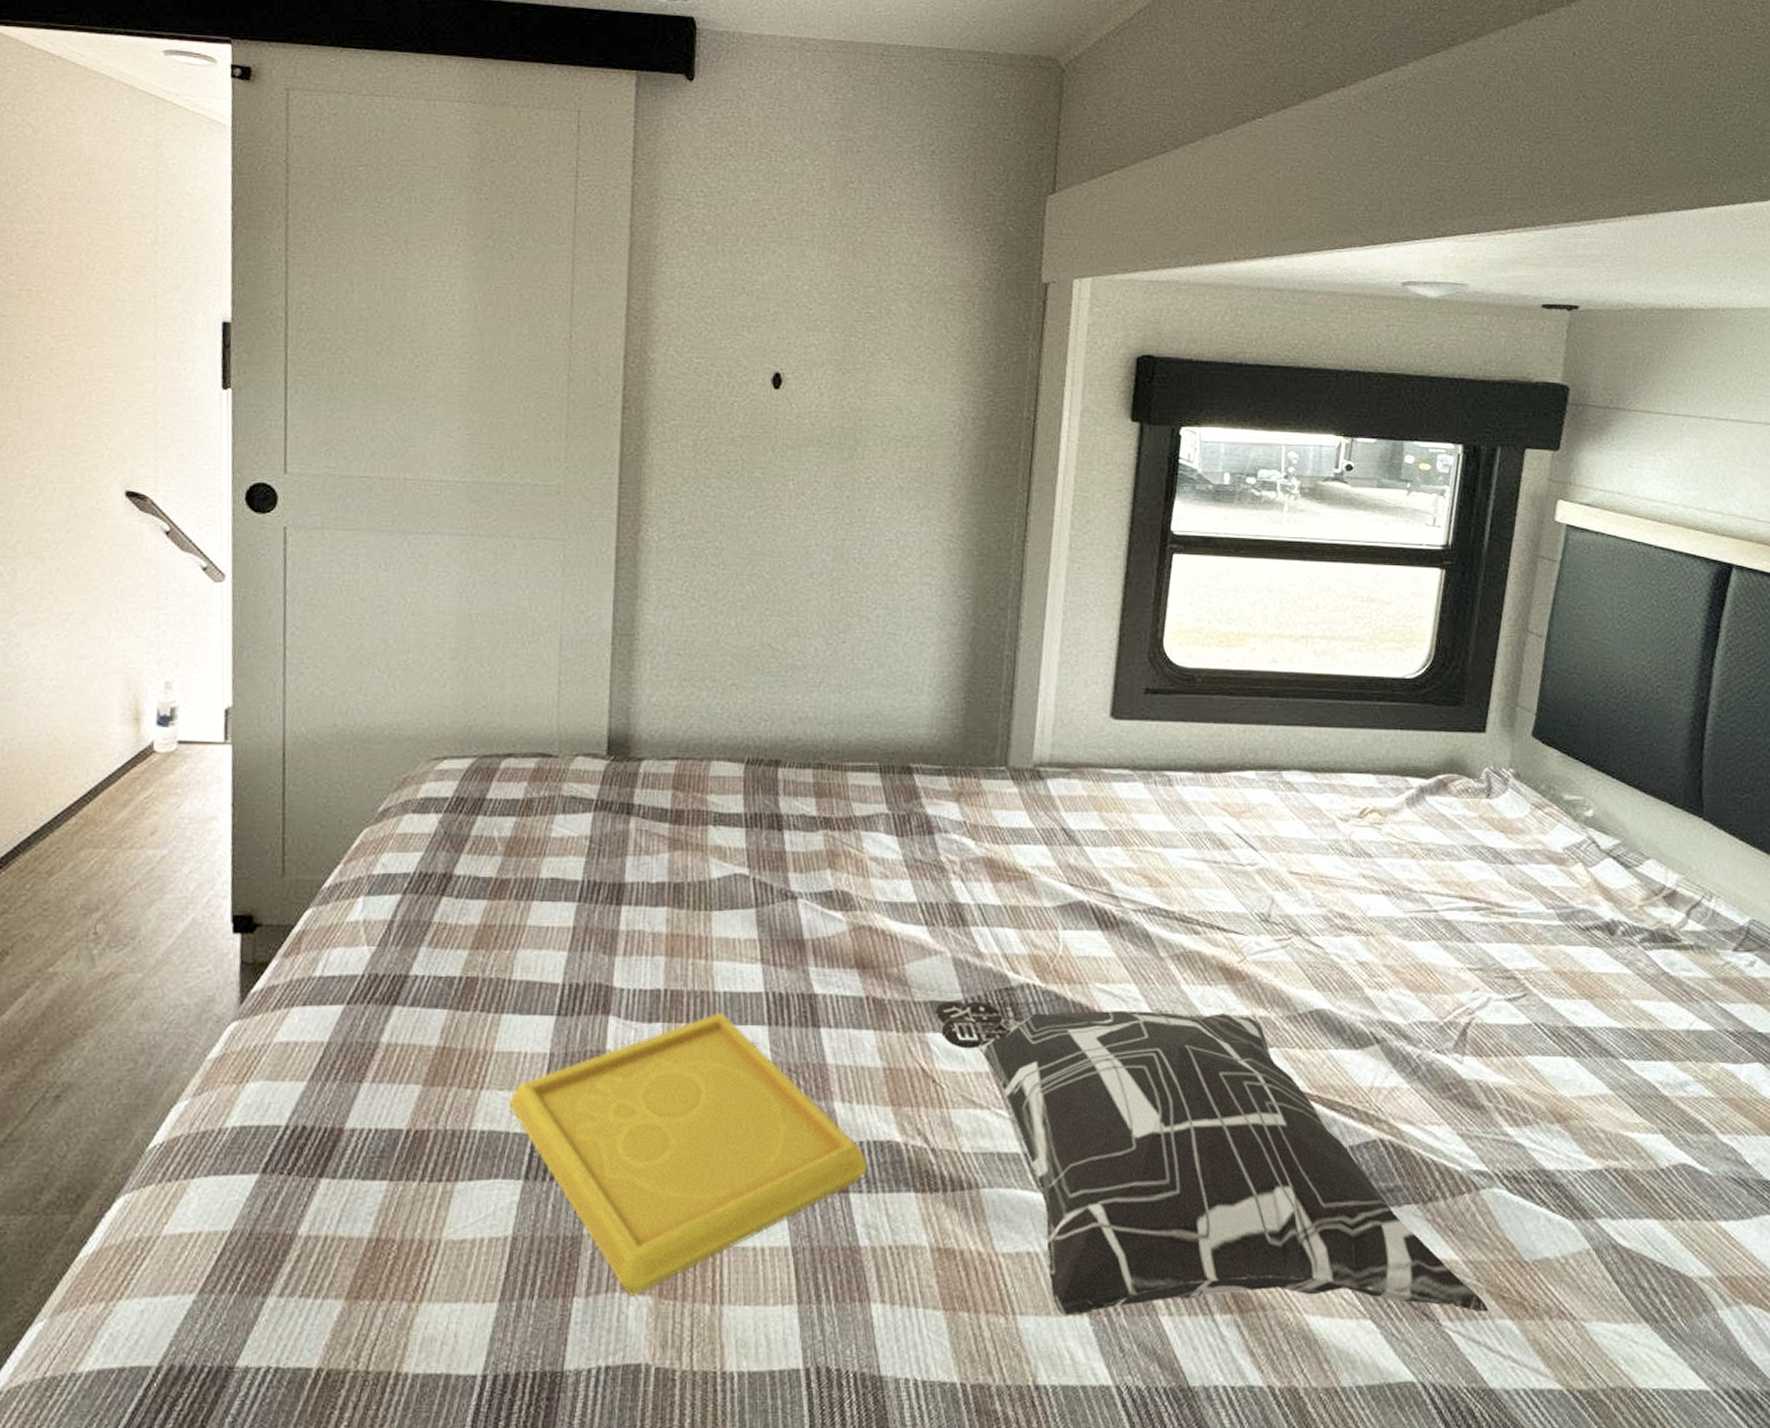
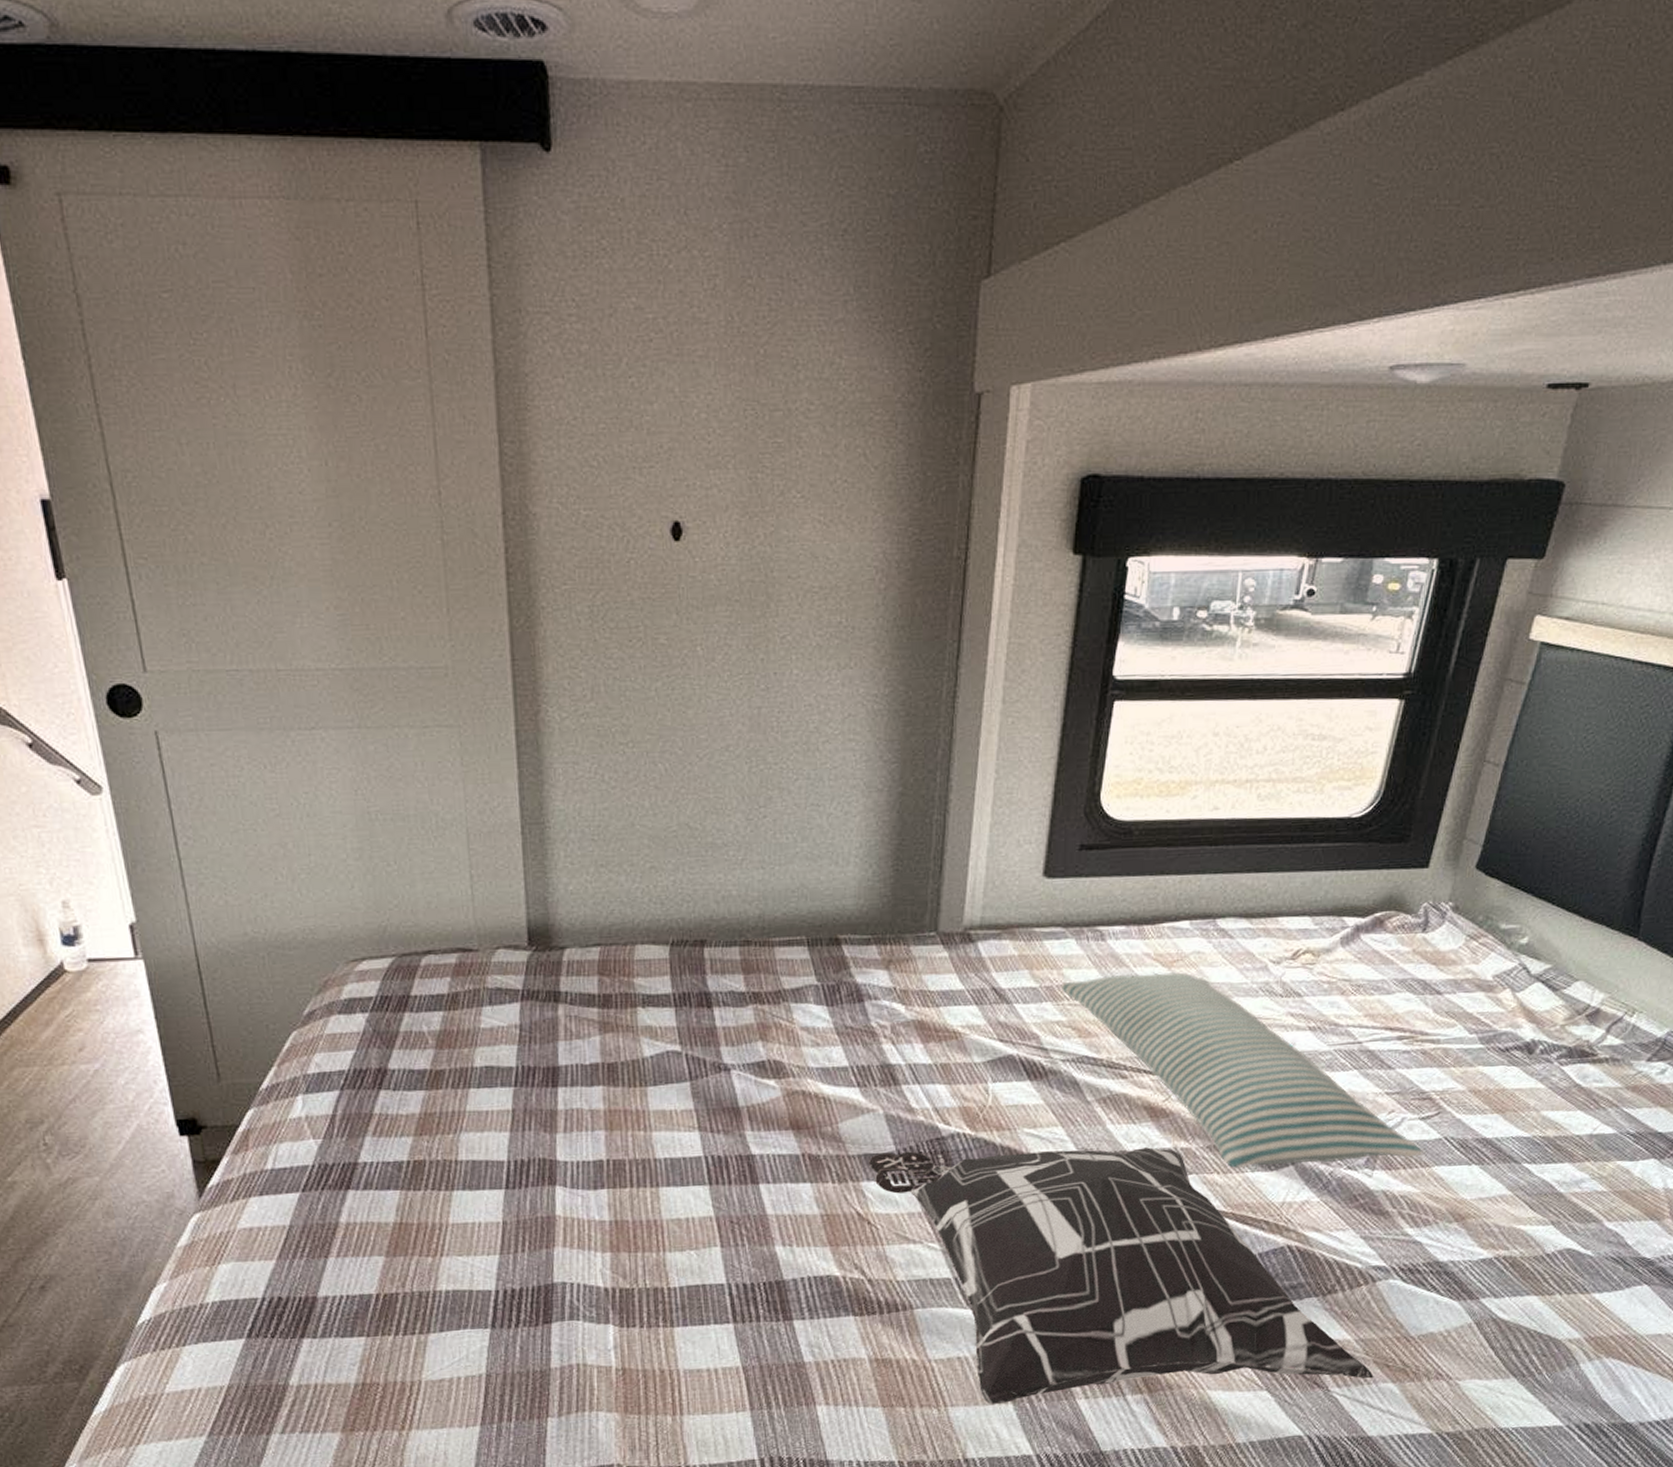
serving tray: present [509,1013,868,1296] -> none [469,1177,810,1414]
pillow: none [1130,822,1514,1045] -> present [1060,972,1423,1169]

